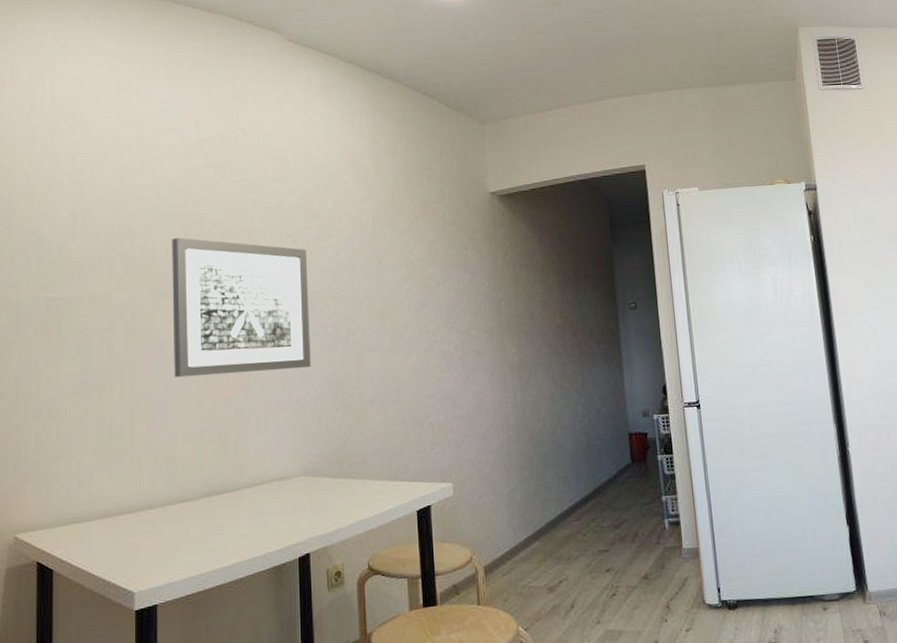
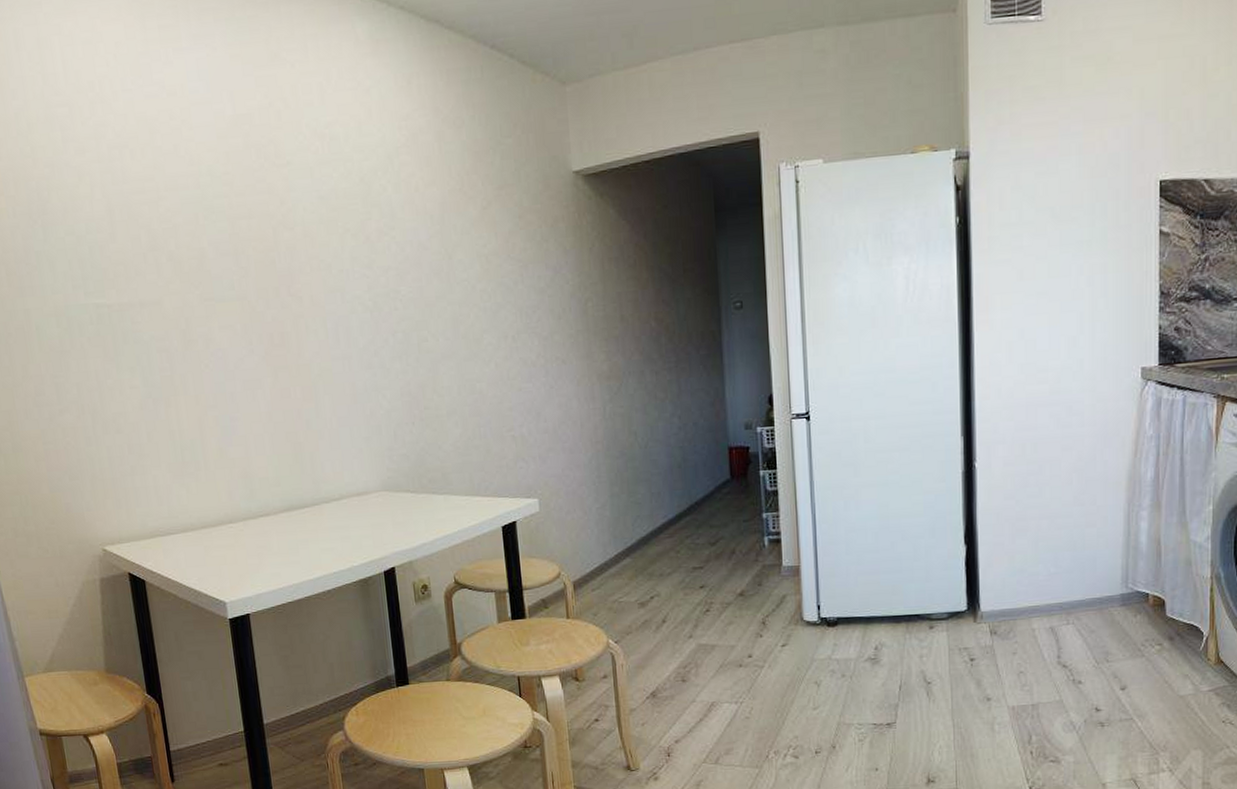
wall art: present [172,237,311,378] -> none [219,233,382,390]

